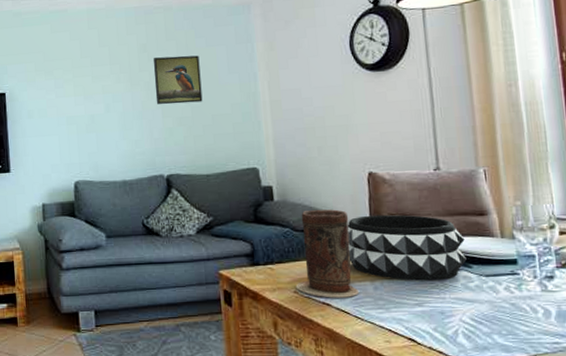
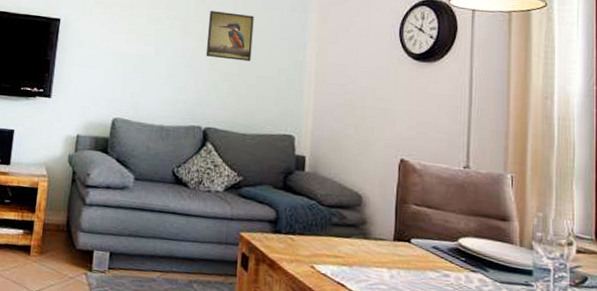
vase: present [295,209,360,298] -> none [313,186,376,282]
decorative bowl: present [347,214,467,281] -> none [369,201,484,280]

